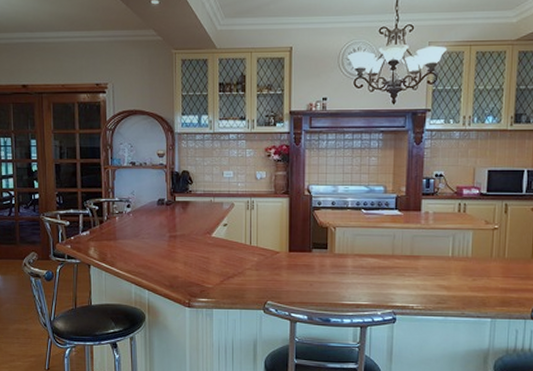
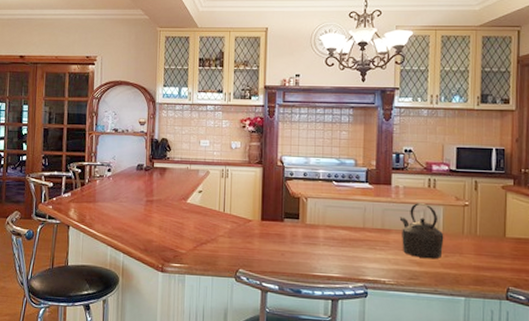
kettle: none [428,228,473,283] -> present [399,203,444,259]

